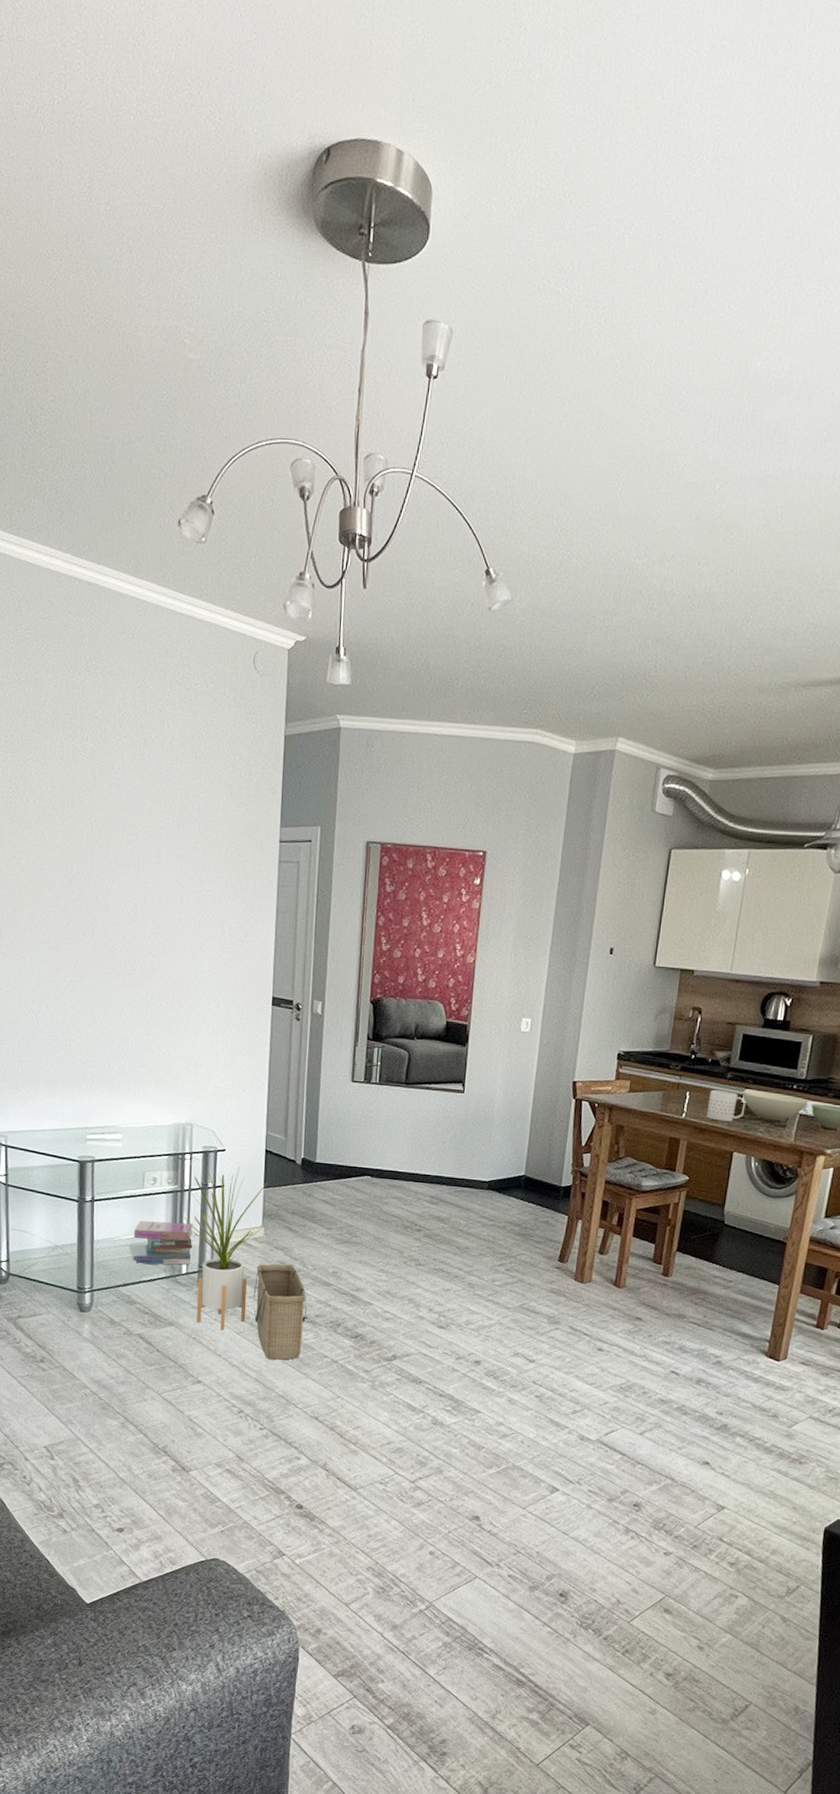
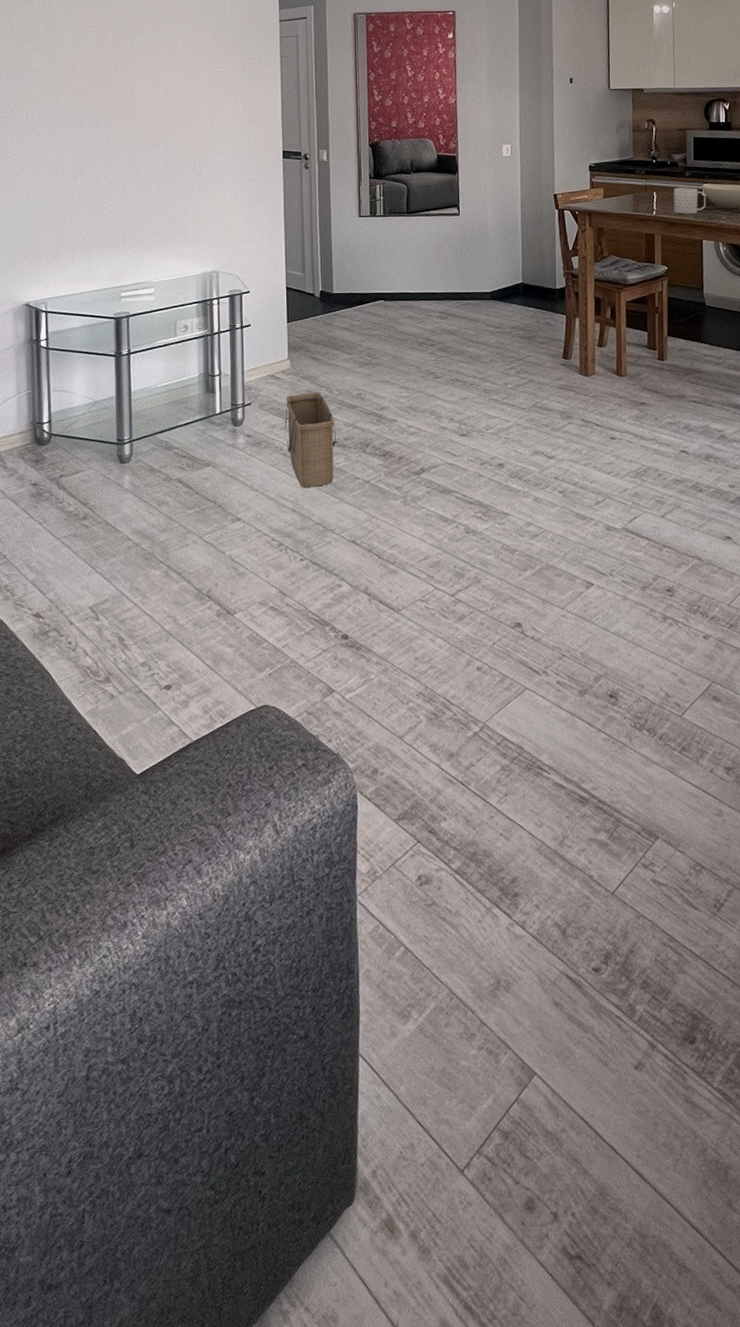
books: present [129,1220,193,1265] -> none [164,364,225,409]
house plant: present [183,1166,270,1331] -> none [212,305,295,465]

